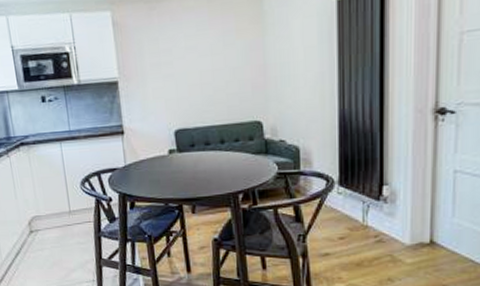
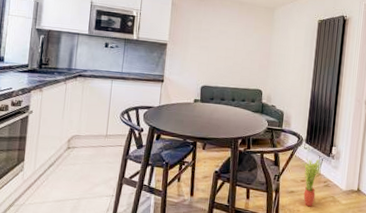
potted plant: none [338,206,368,272] -> present [302,158,321,207]

